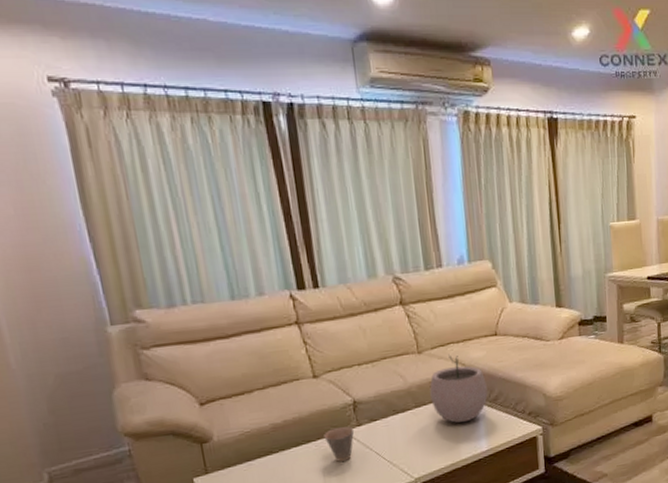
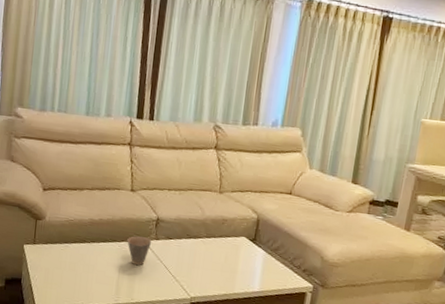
plant pot: present [429,354,488,423] -> none [220,200,272,262]

